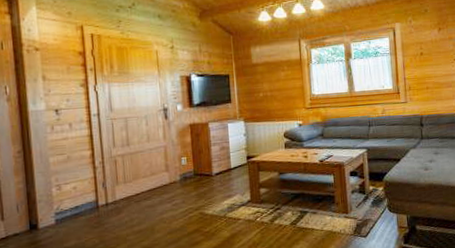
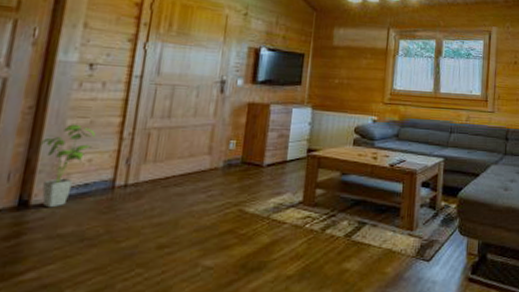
house plant: none [34,160,75,228] -> present [40,124,96,208]

